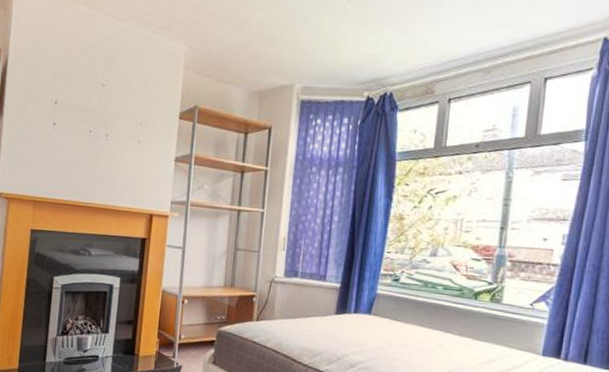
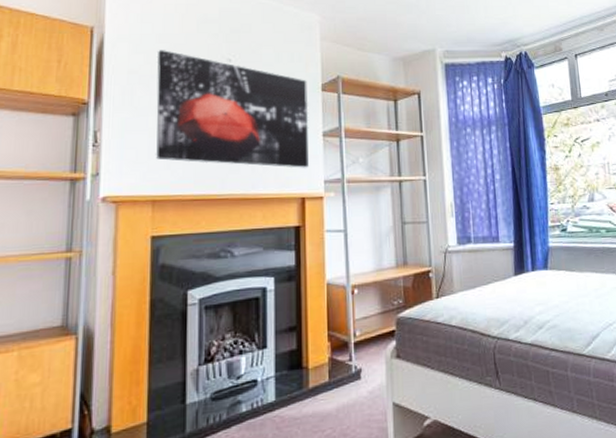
wall art: none [38,72,167,188] -> present [155,50,309,168]

